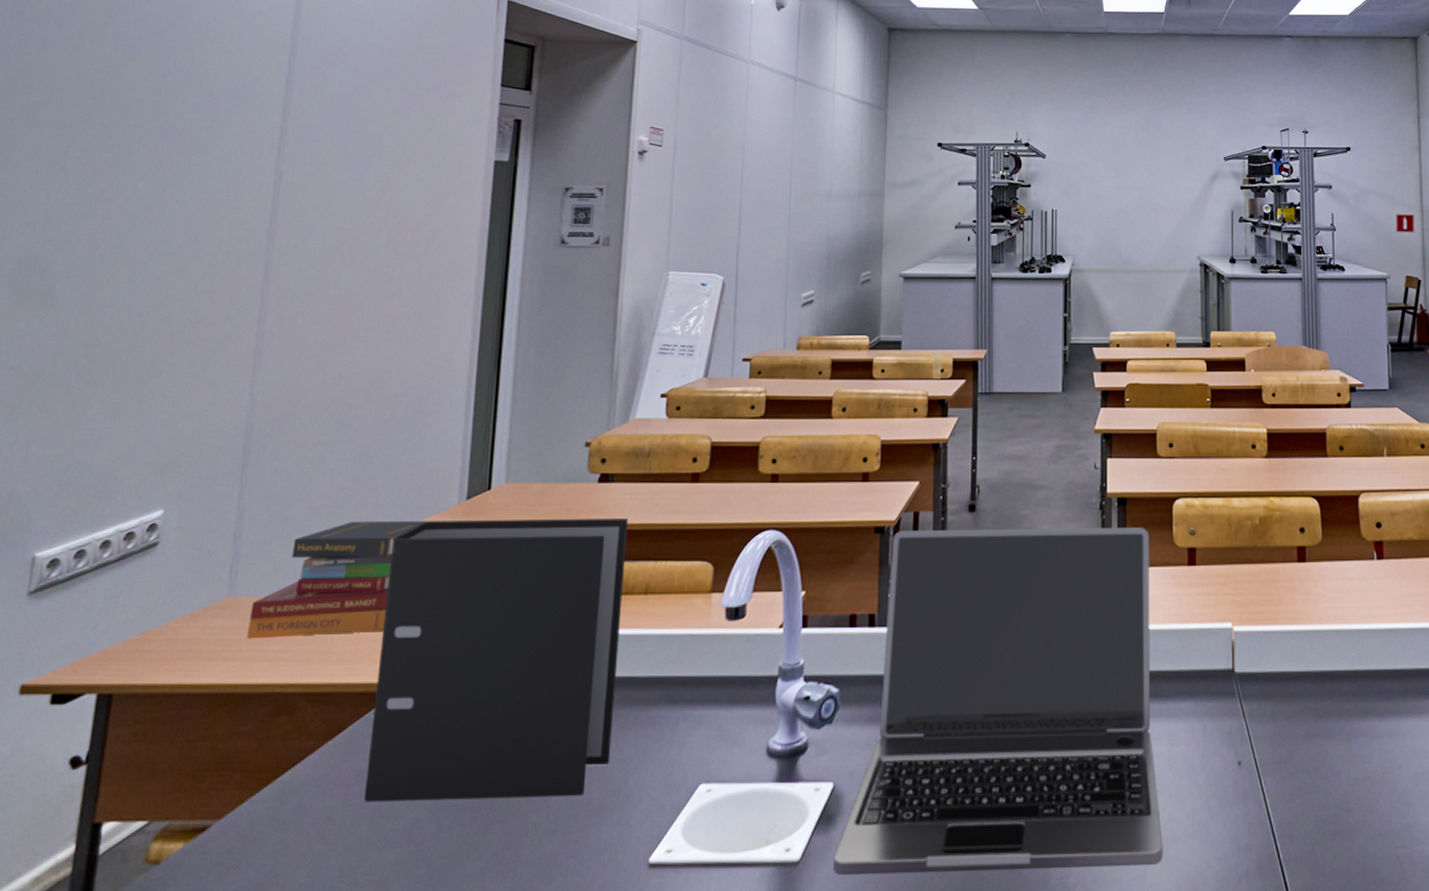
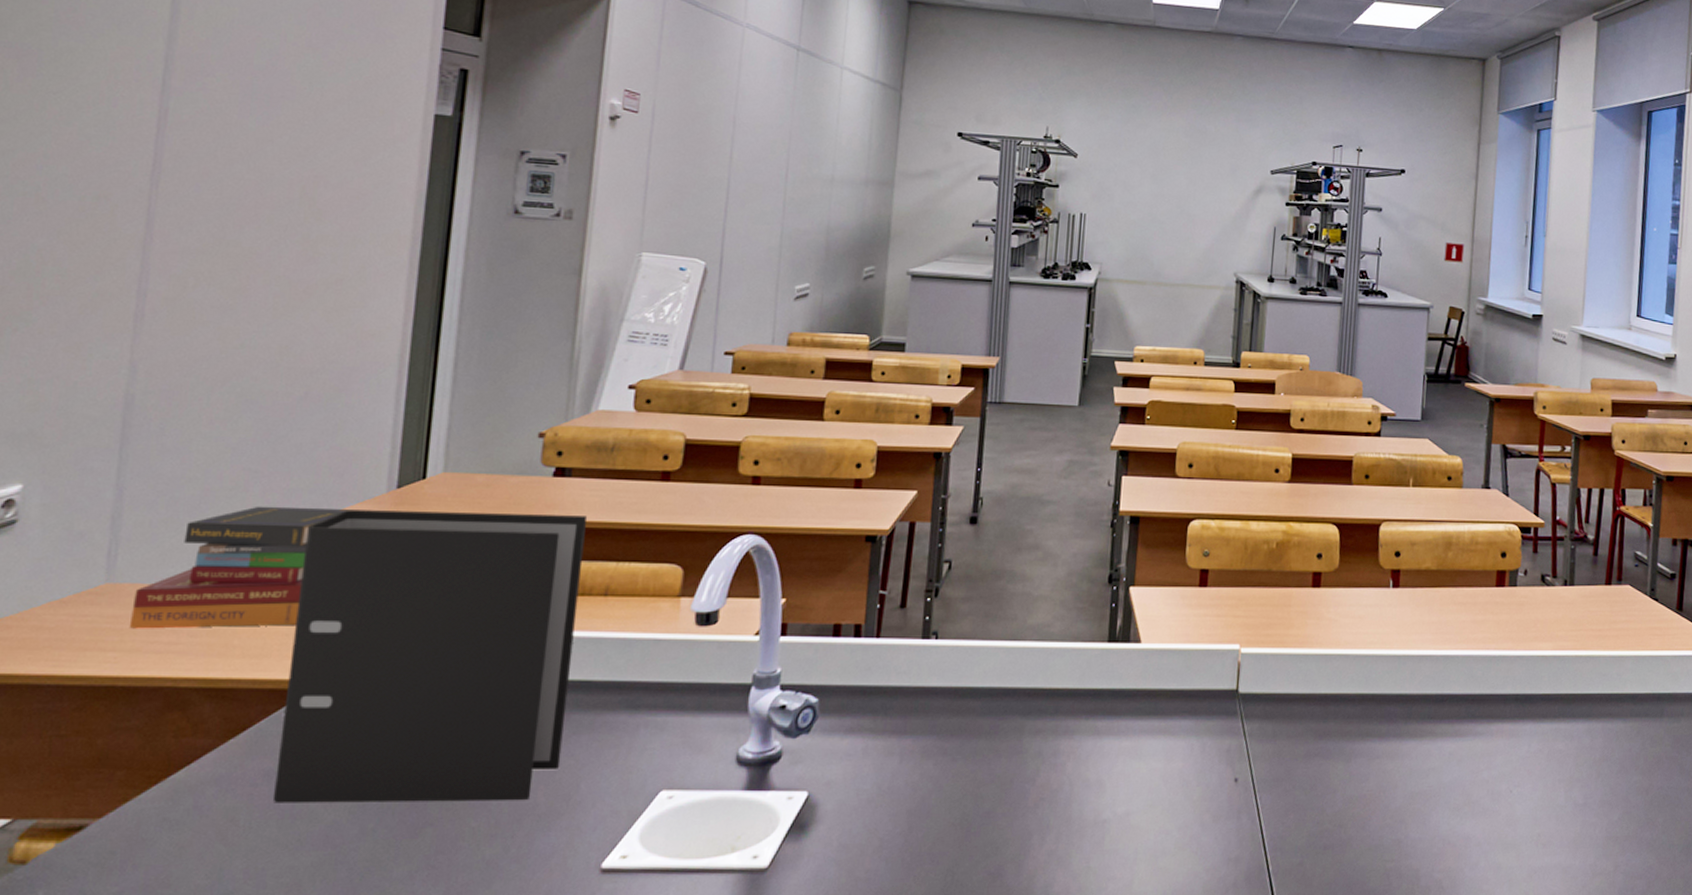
laptop: present [833,528,1163,875] -> none [804,541,1161,882]

